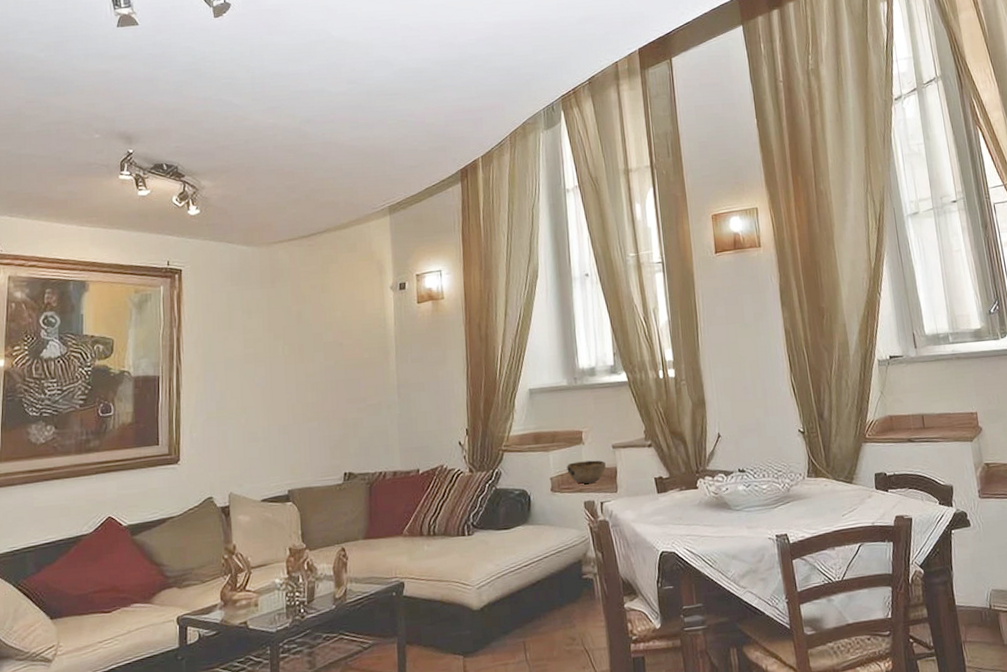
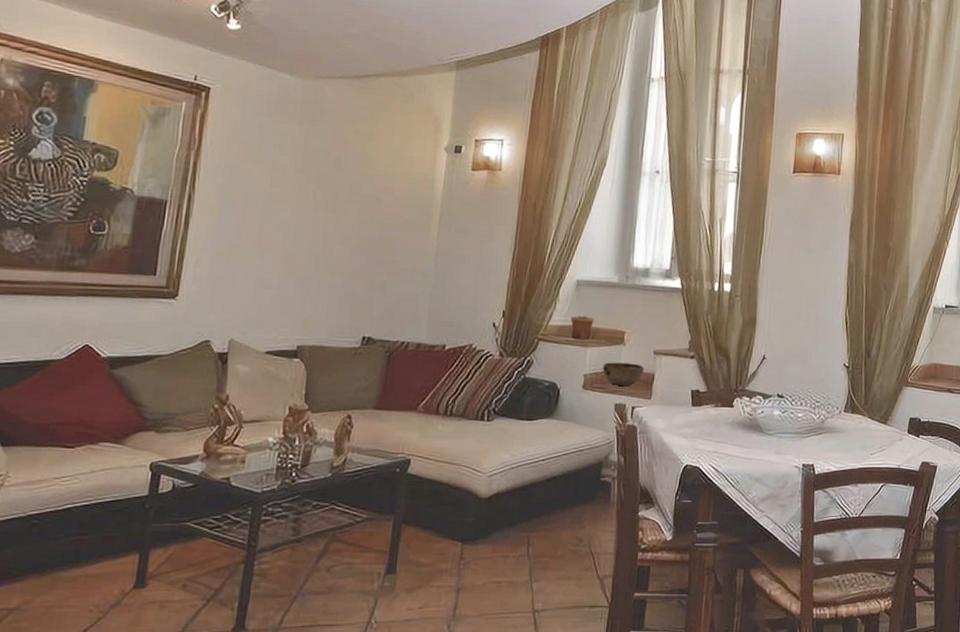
planter: none [529,422,551,446] -> present [570,316,594,340]

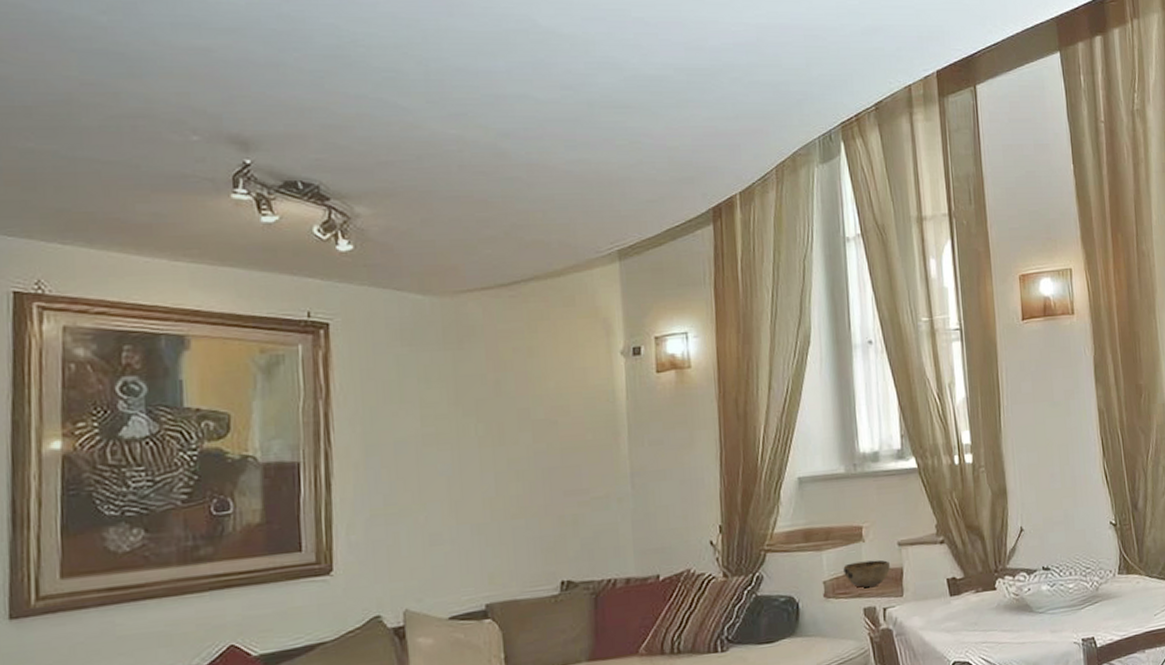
planter: present [570,316,594,340] -> none [798,516,825,545]

